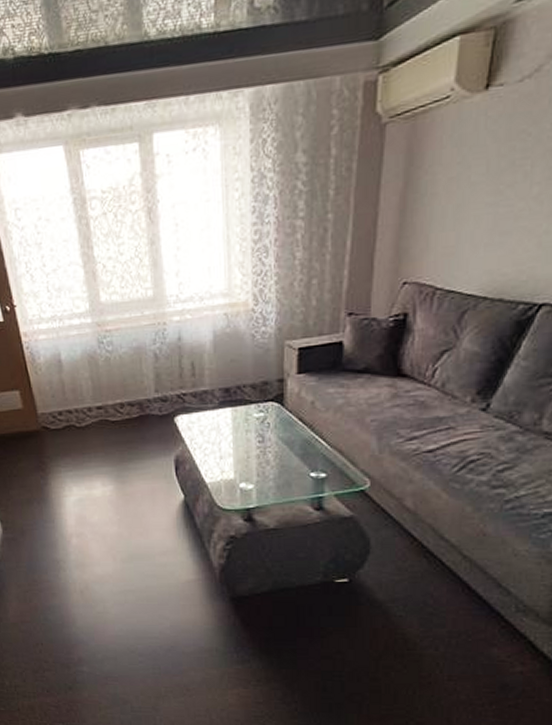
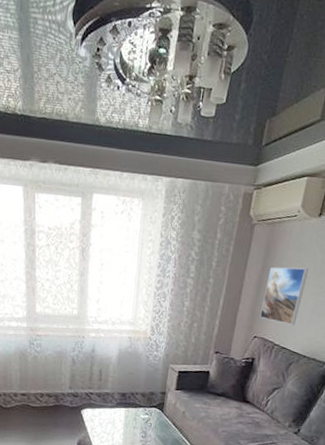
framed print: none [409,170,479,257] -> present [260,267,309,325]

